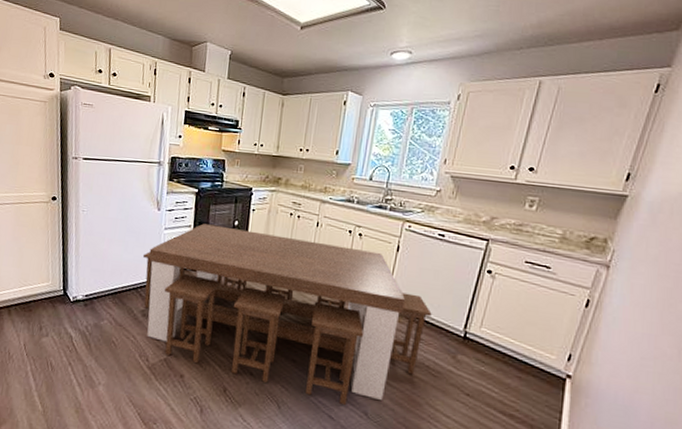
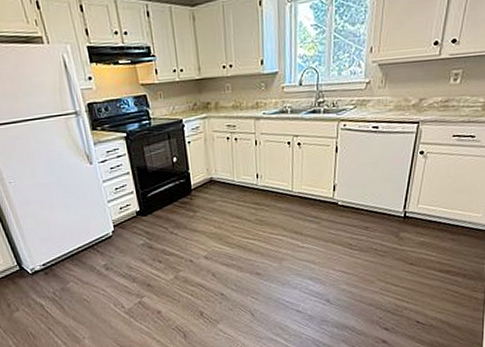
kitchen table: present [142,223,432,404] -> none [88,157,374,299]

